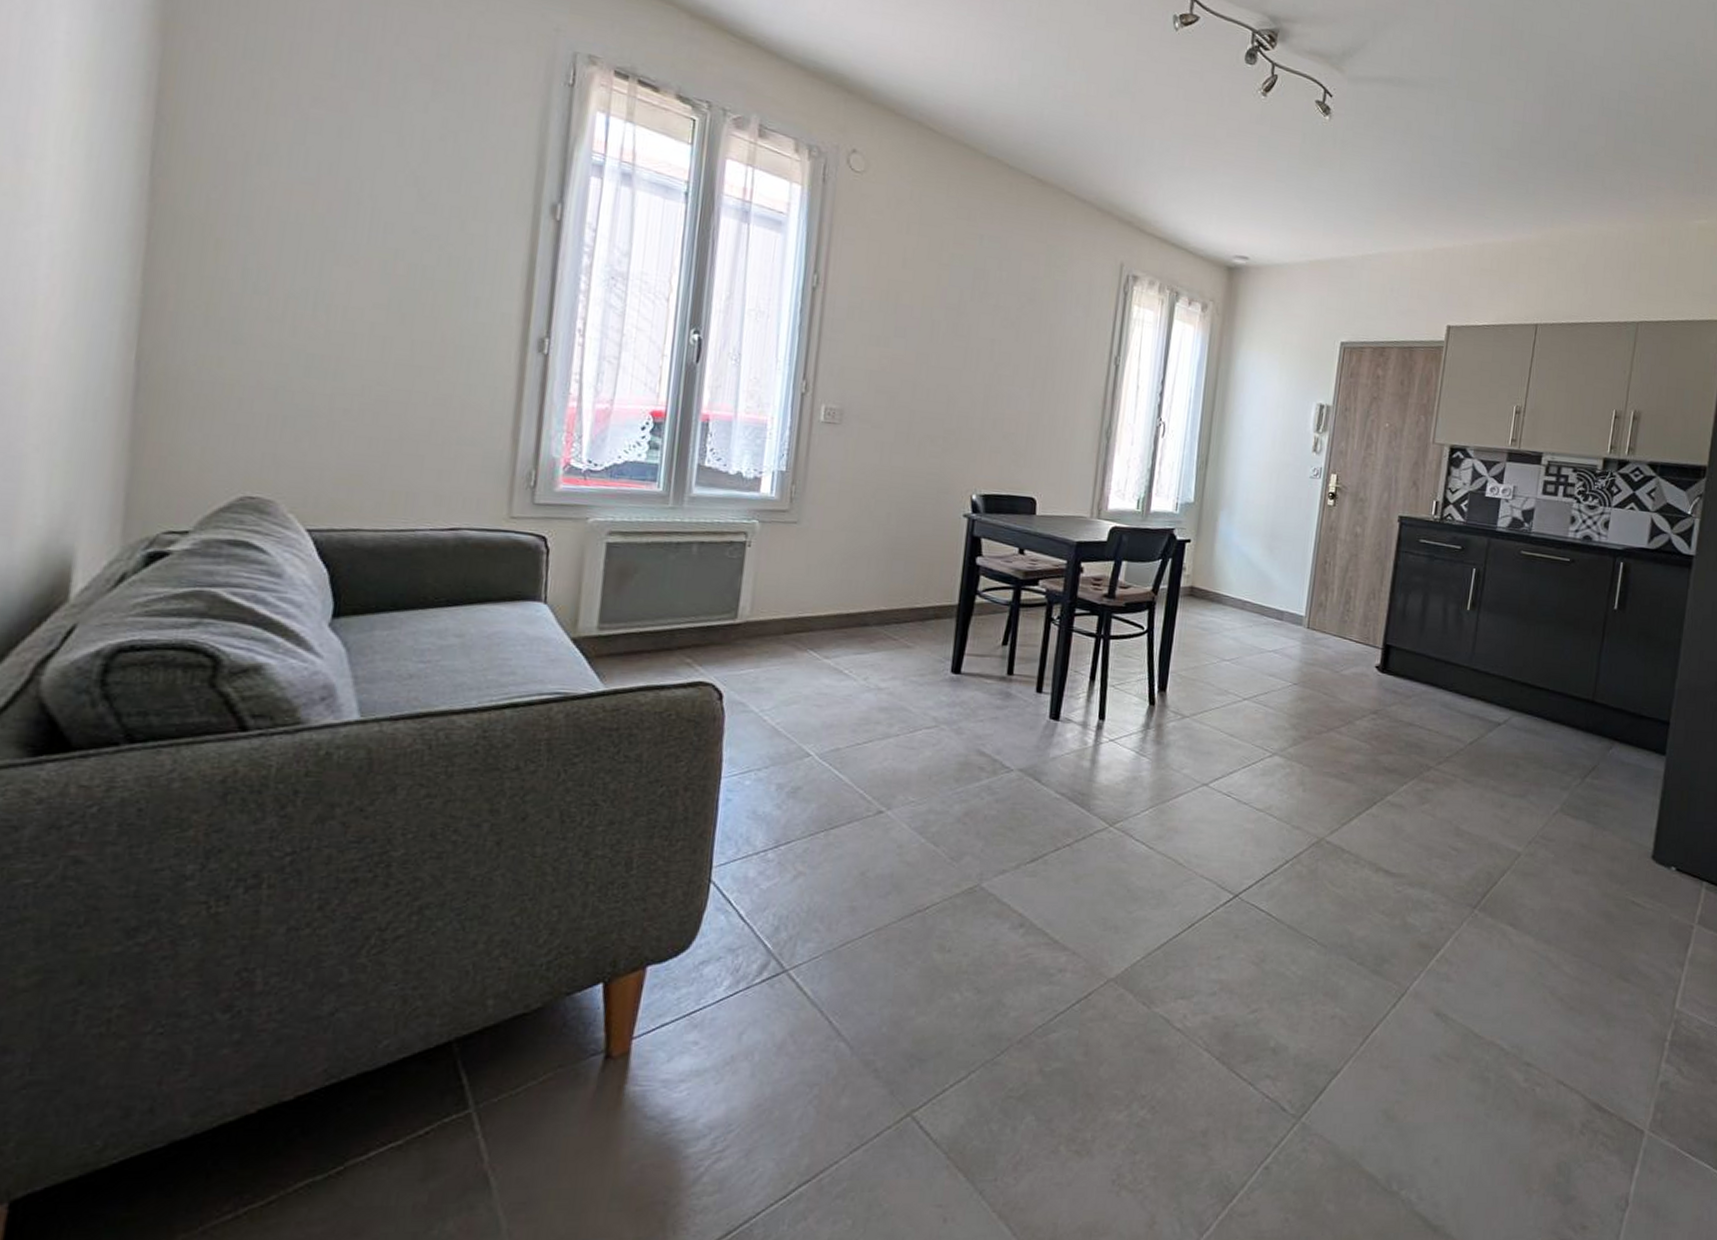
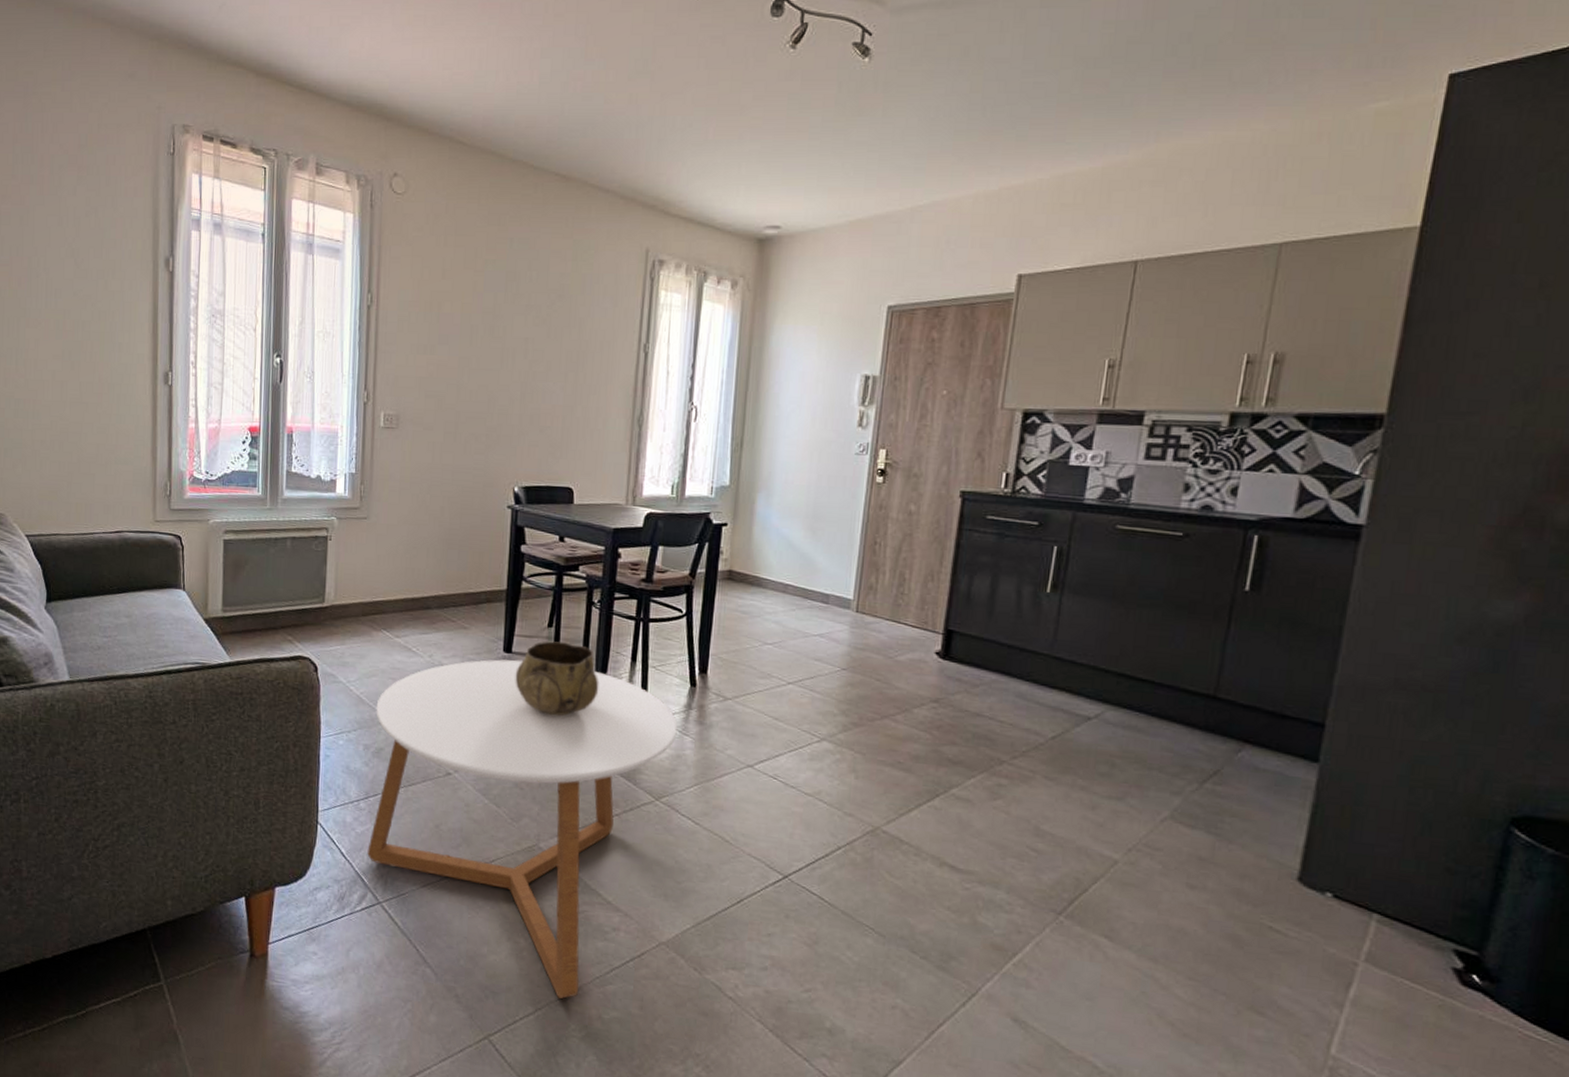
coffee table: none [773,681,1135,1056] -> present [367,659,678,999]
decorative bowl: none [963,660,1055,741] -> present [515,641,599,716]

